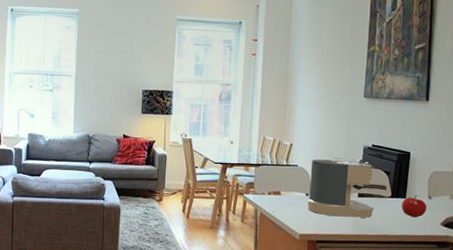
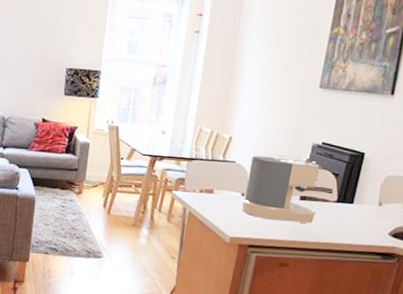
fruit: present [402,195,427,218] -> none [347,201,376,226]

